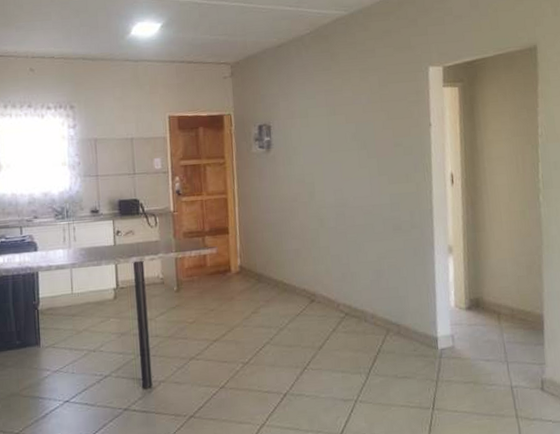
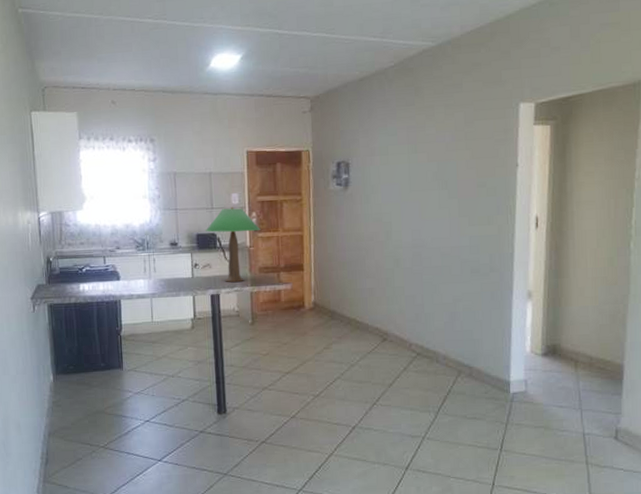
table lamp: none [127,171,184,250] -> present [205,206,261,283]

